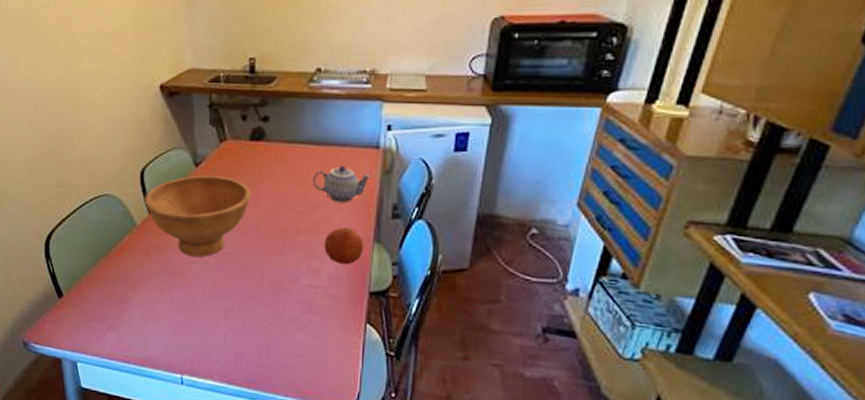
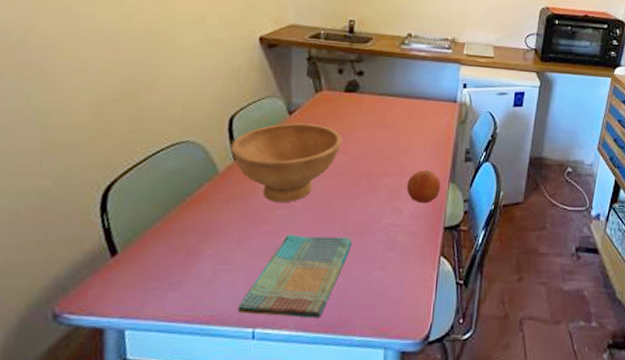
dish towel: none [166,288,269,373] -> present [237,234,352,318]
teapot: present [312,166,372,202] -> none [399,116,450,148]

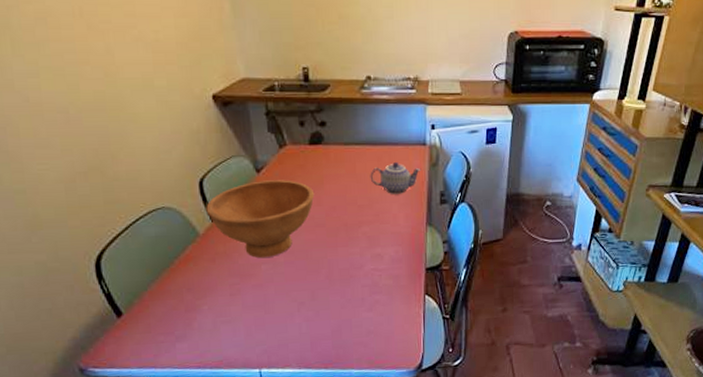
dish towel: present [237,234,352,318] -> none [242,284,339,358]
teapot: none [399,116,450,148] -> present [370,162,421,194]
fruit: present [406,170,441,204] -> none [384,216,418,248]

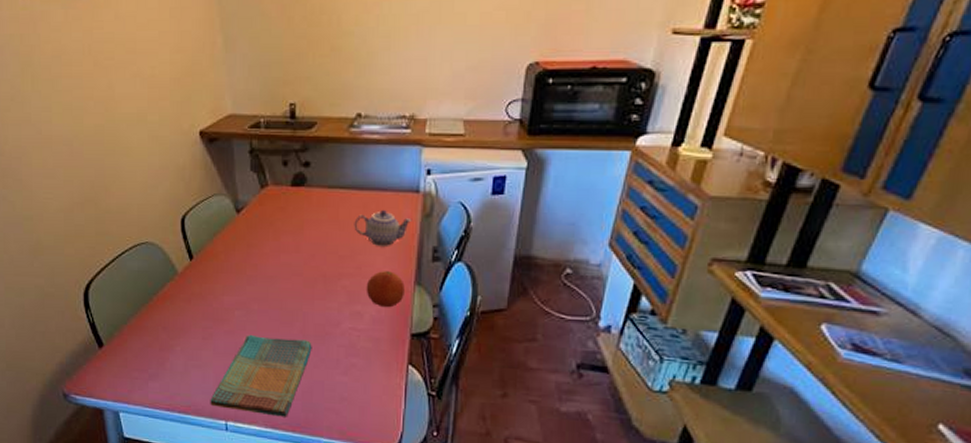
bowl: present [206,180,315,259] -> none [186,221,294,304]
dish towel: none [242,284,339,358] -> present [210,334,312,417]
fruit: none [384,216,418,248] -> present [366,271,405,308]

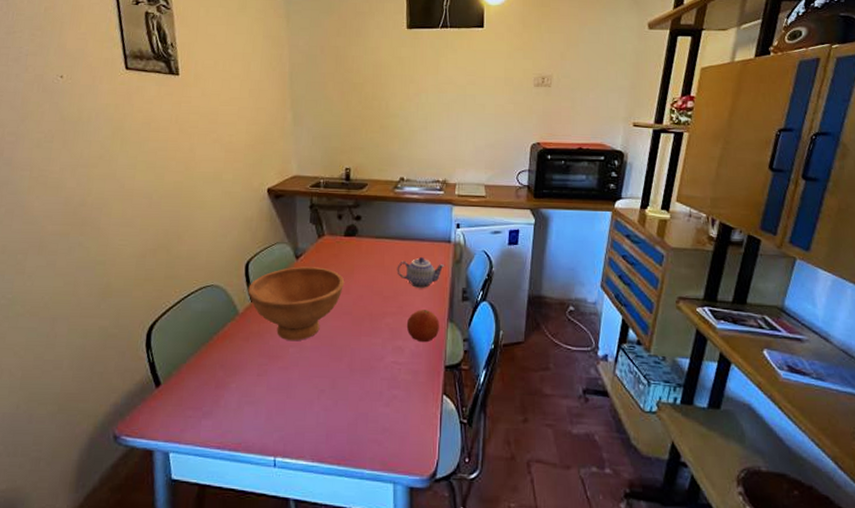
bowl: none [186,221,294,304] -> present [248,266,345,341]
dish towel: present [210,334,312,417] -> none [260,370,358,450]

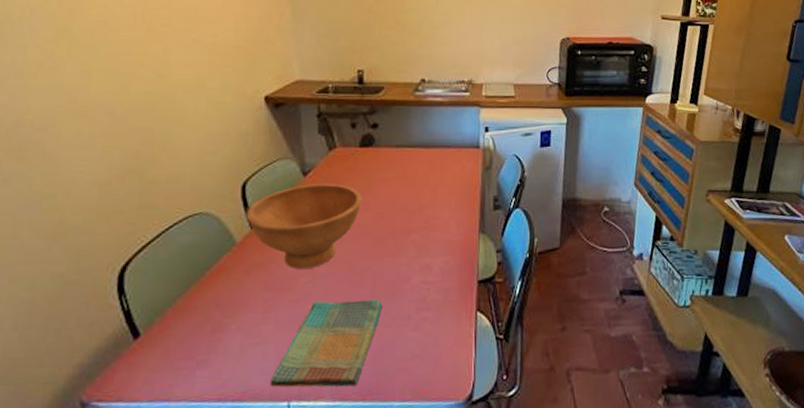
dish towel: none [260,370,358,450] -> present [270,299,383,388]
teapot: present [397,257,445,288] -> none [421,166,474,199]
fruit: present [406,310,439,343] -> none [434,222,470,258]

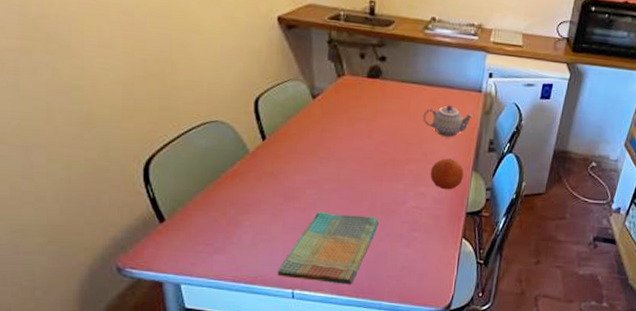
bowl: present [246,183,362,270] -> none [258,107,367,183]
teapot: none [421,166,474,199] -> present [423,105,474,137]
fruit: none [434,222,470,258] -> present [430,158,464,190]

